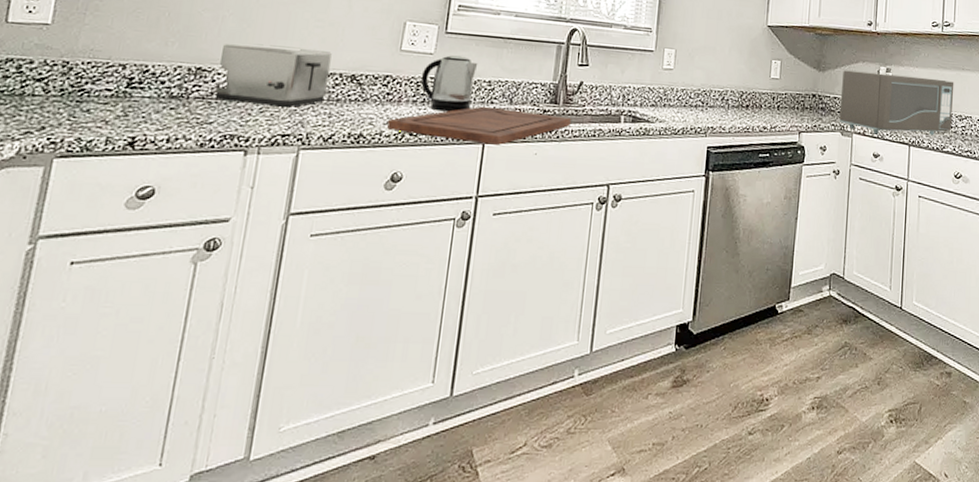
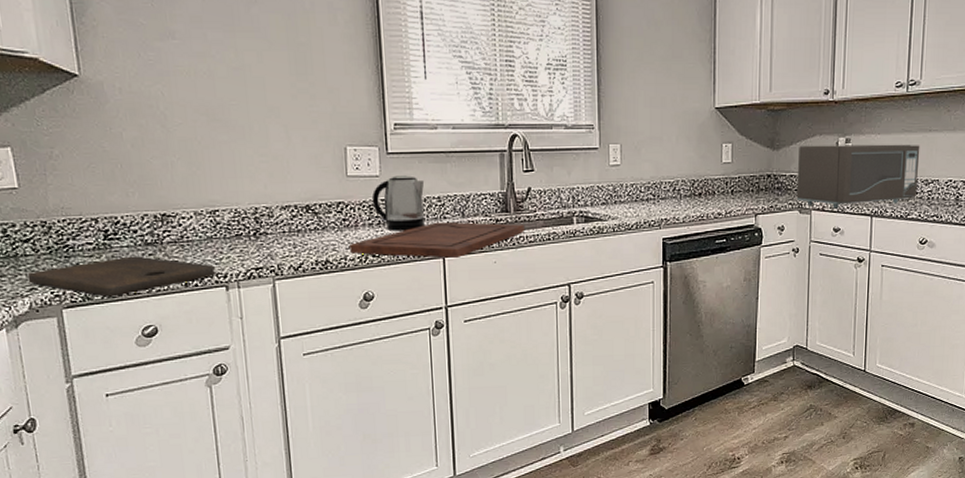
cutting board: none [26,107,238,151] -> present [27,256,215,297]
toaster: present [214,43,332,107] -> none [180,184,286,243]

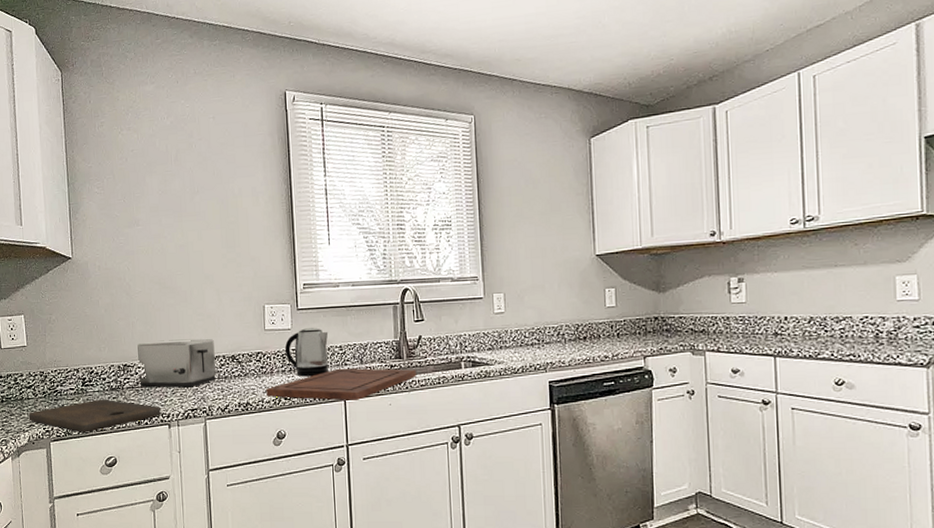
toaster: none [180,184,286,243] -> present [137,338,216,388]
microwave: present [796,144,920,209] -> none [687,280,826,350]

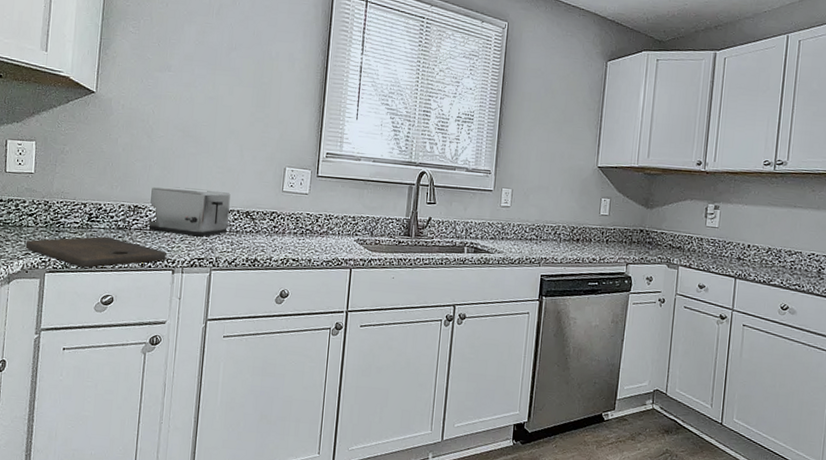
cutting board: present [266,368,416,401] -> none [275,237,422,270]
kettle: present [284,328,329,377] -> none [299,195,344,242]

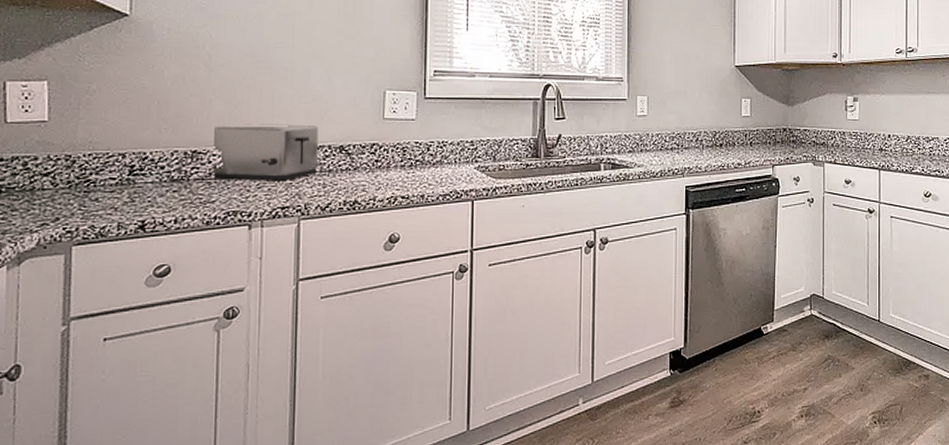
cutting board: present [25,236,166,268] -> none [41,192,239,234]

